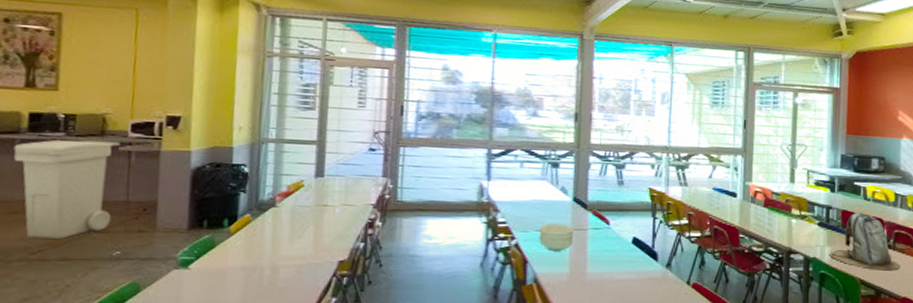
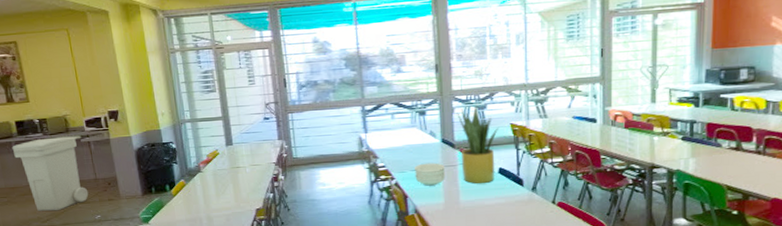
planter: none [592,163,637,253] -> present [457,105,499,184]
backpack: present [829,212,900,271] -> none [694,122,771,176]

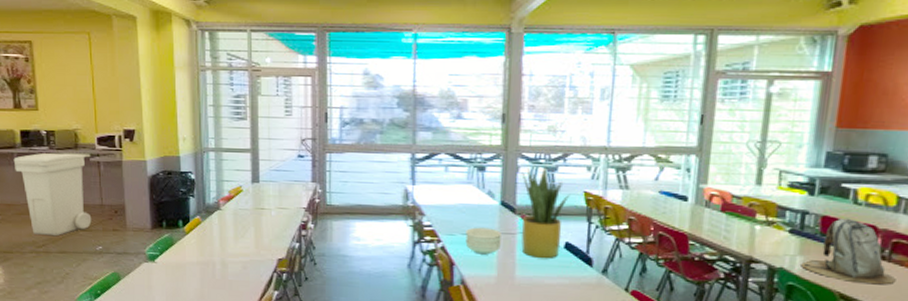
backpack: none [694,122,771,176] -> present [801,217,896,285]

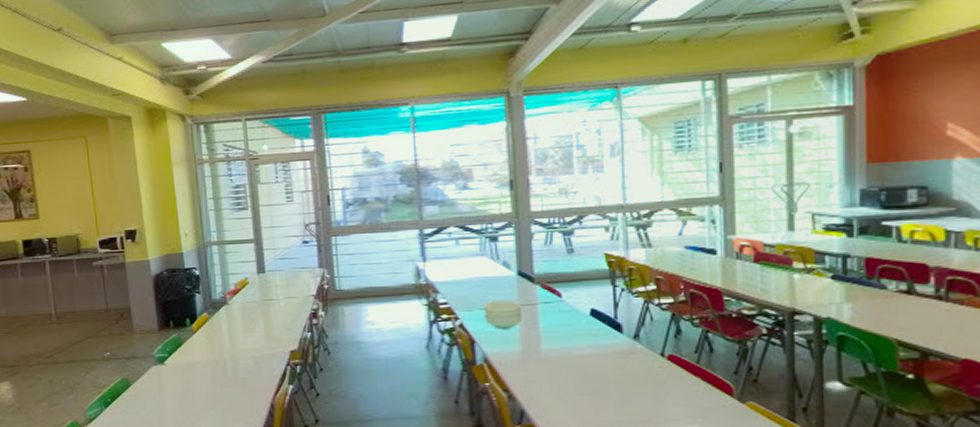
trash bin: present [13,152,92,237] -> none [17,258,98,346]
planter: present [521,166,571,258] -> none [536,230,591,328]
backpack: present [801,217,896,285] -> none [850,257,958,328]

